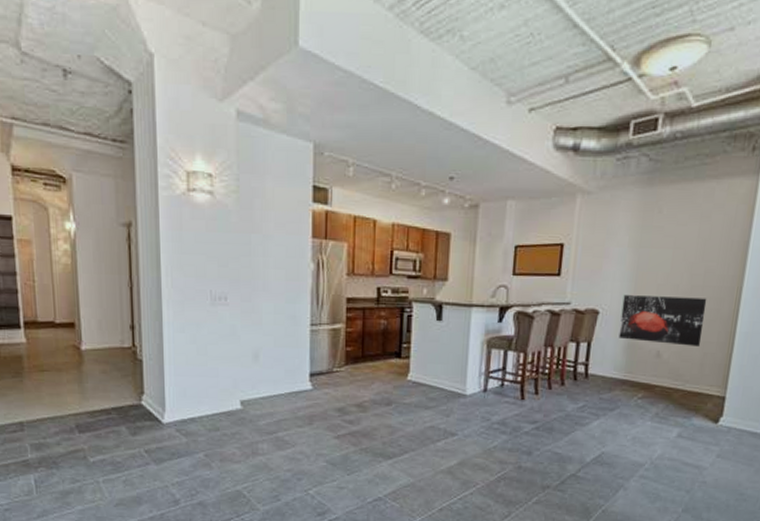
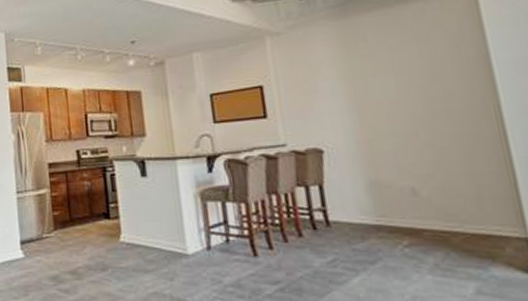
wall art: present [619,295,707,347] -> none [348,122,468,179]

